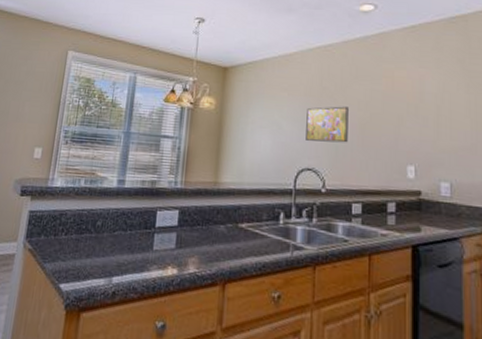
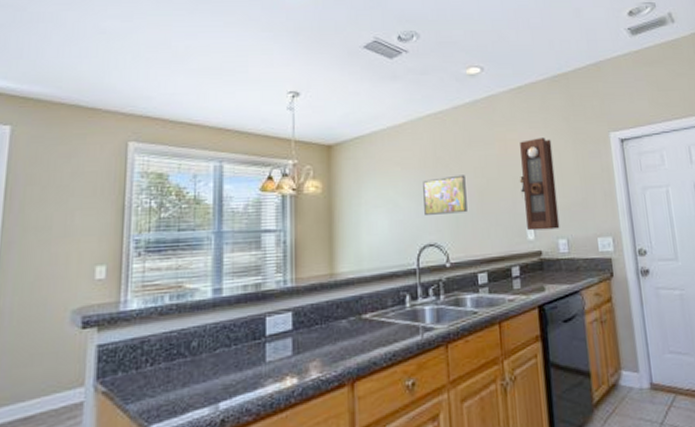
pendulum clock: none [403,77,444,172] -> present [519,137,560,231]

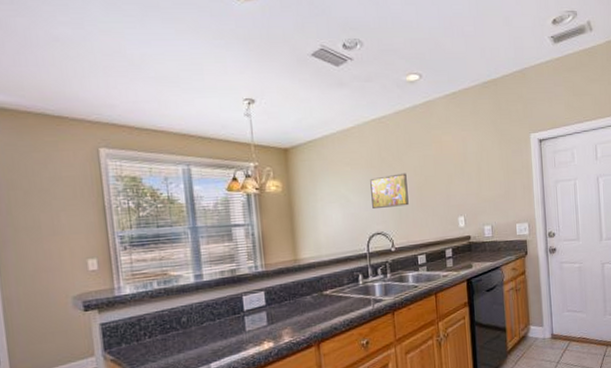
pendulum clock: present [519,137,560,231] -> none [452,139,486,220]

